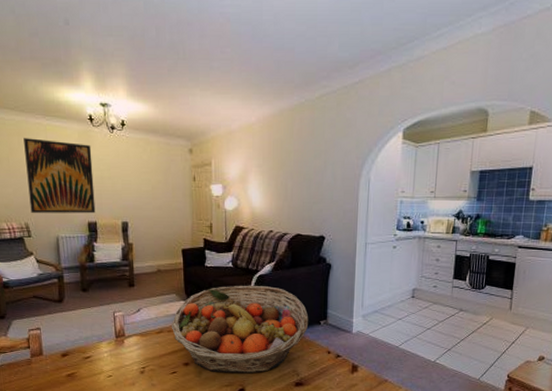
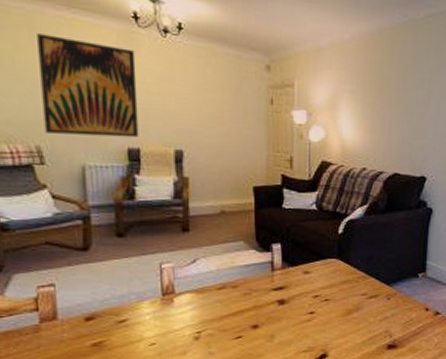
fruit basket: present [171,285,309,374] -> none [236,231,405,336]

